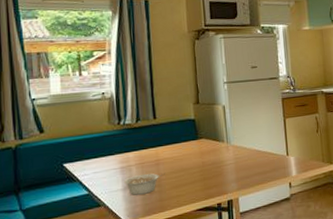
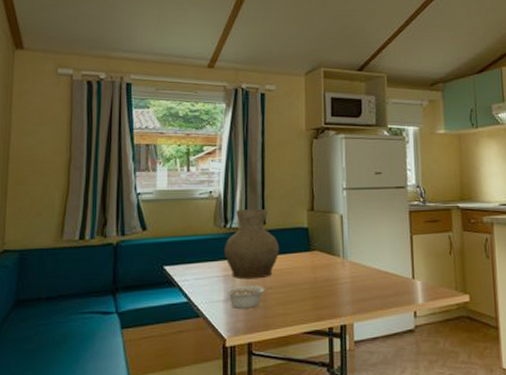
vase: none [119,105,171,170] -> present [223,209,280,280]

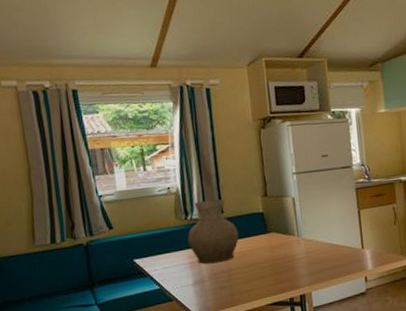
legume: present [226,286,271,309] -> none [194,268,235,290]

